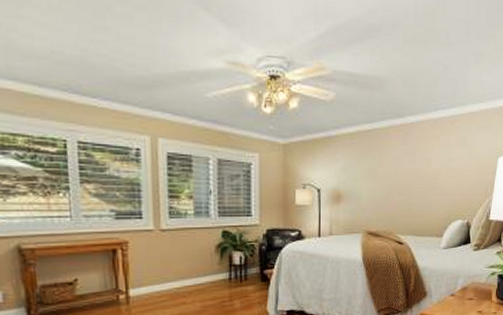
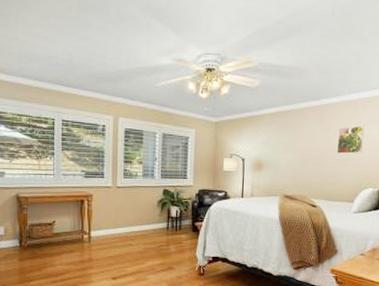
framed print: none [423,148,453,181] -> present [336,125,365,154]

